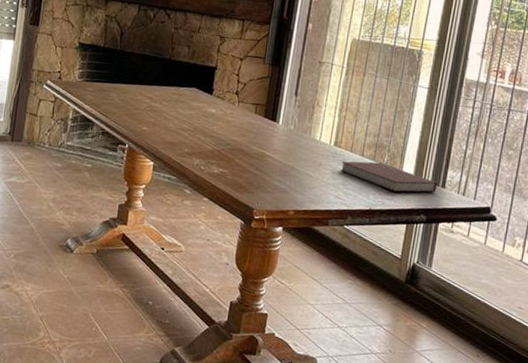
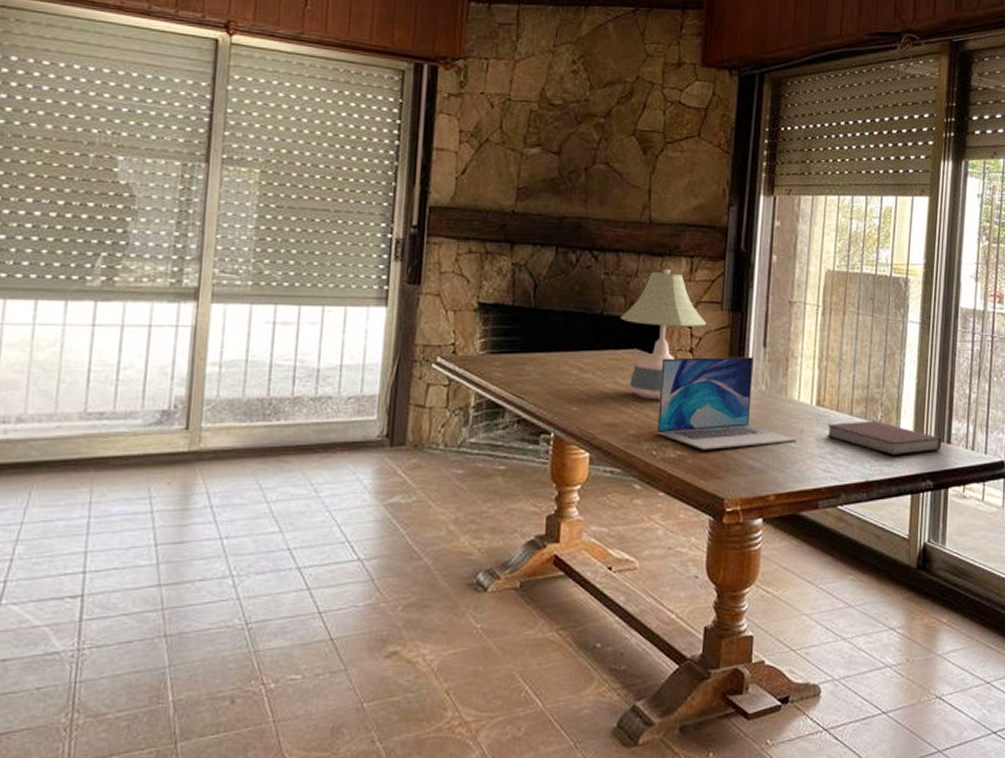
desk lamp: none [184,27,250,129] -> present [620,268,706,400]
laptop: none [205,97,316,172] -> present [656,356,797,450]

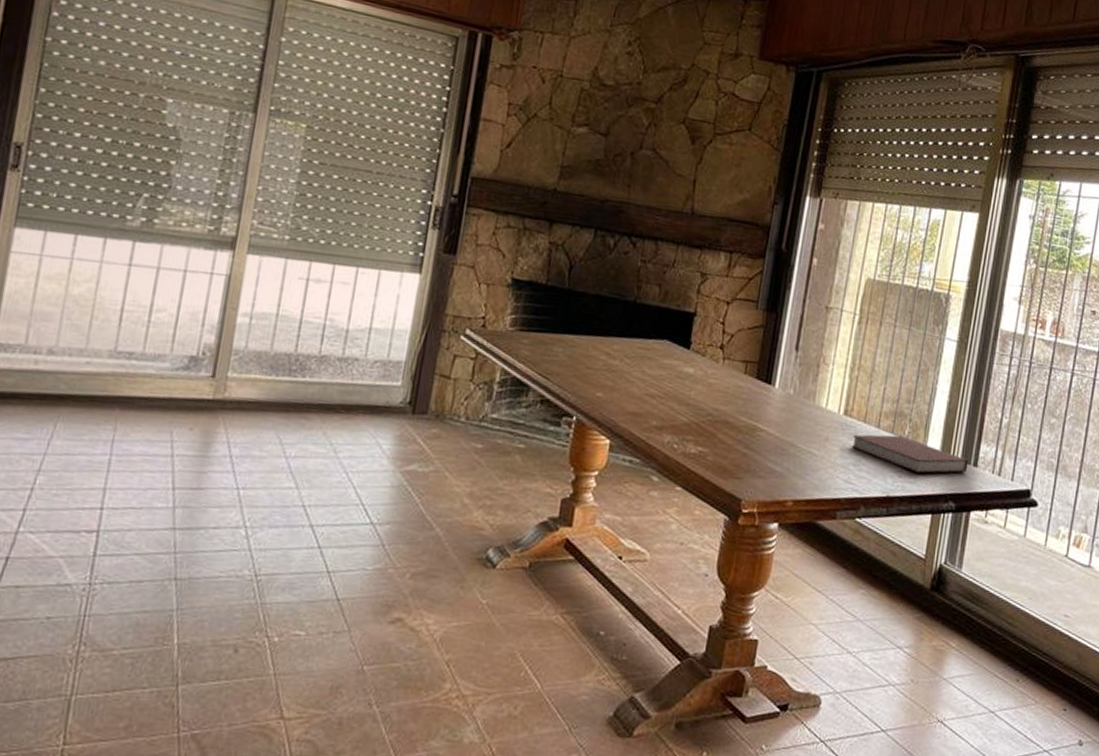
desk lamp: present [620,268,706,400] -> none [653,261,739,394]
laptop: present [656,356,797,450] -> none [679,352,821,450]

